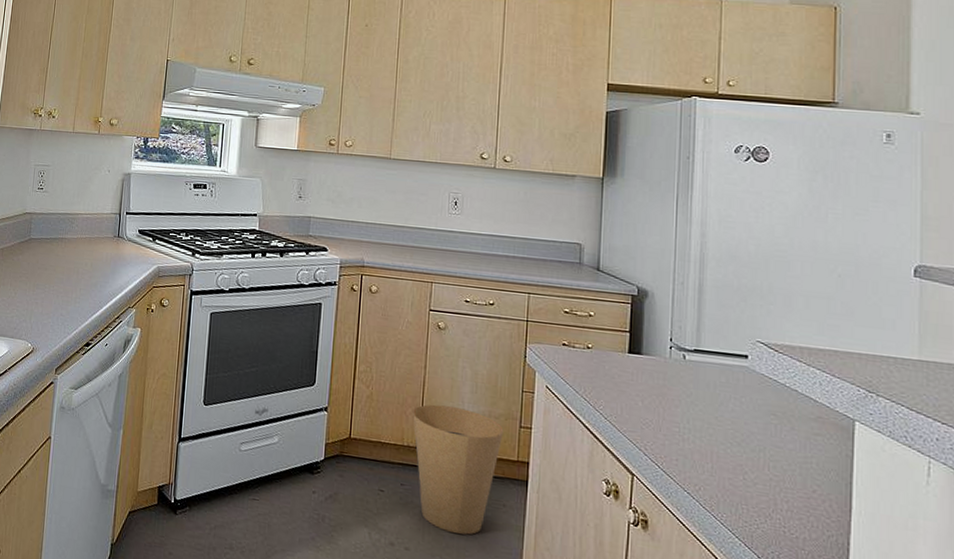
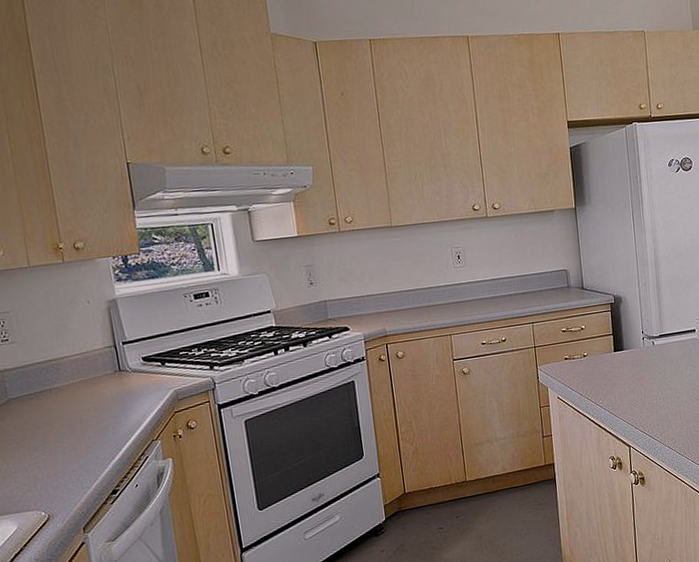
trash can: present [413,404,504,535] -> none [455,436,531,542]

